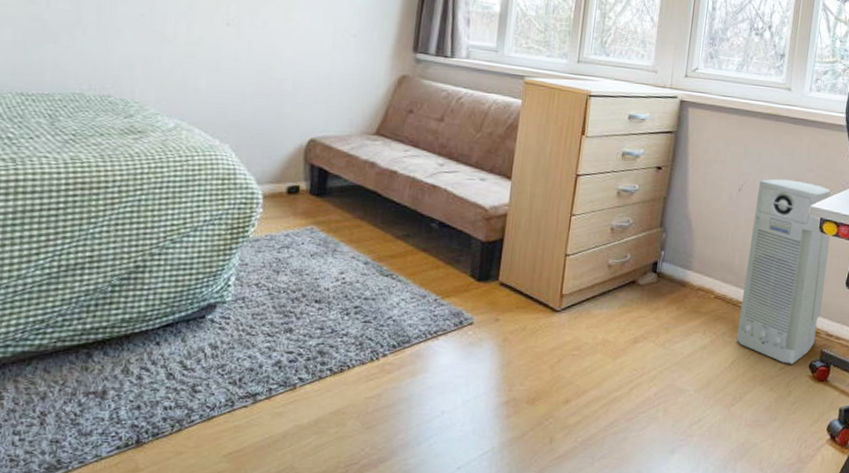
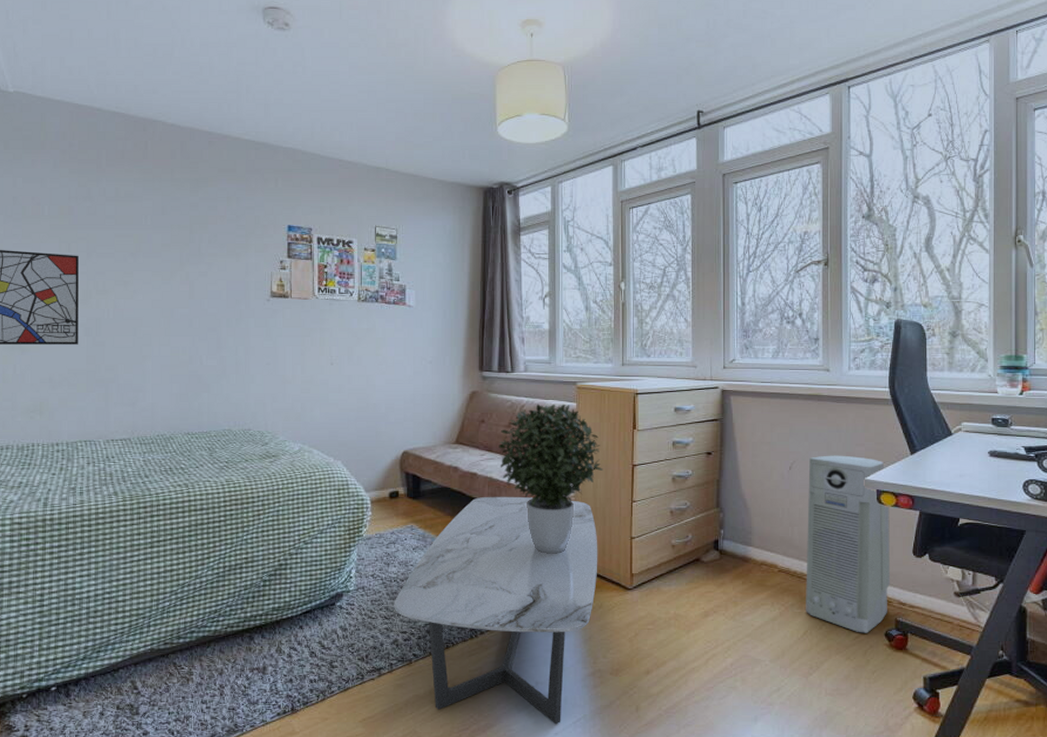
coffee table: none [280,199,529,458] -> present [394,496,598,725]
potted plant: none [425,96,544,269] -> present [499,403,603,554]

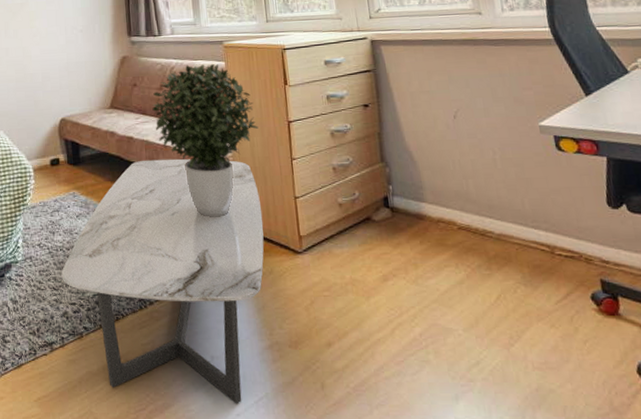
air purifier: present [806,455,891,633] -> none [474,100,590,297]

